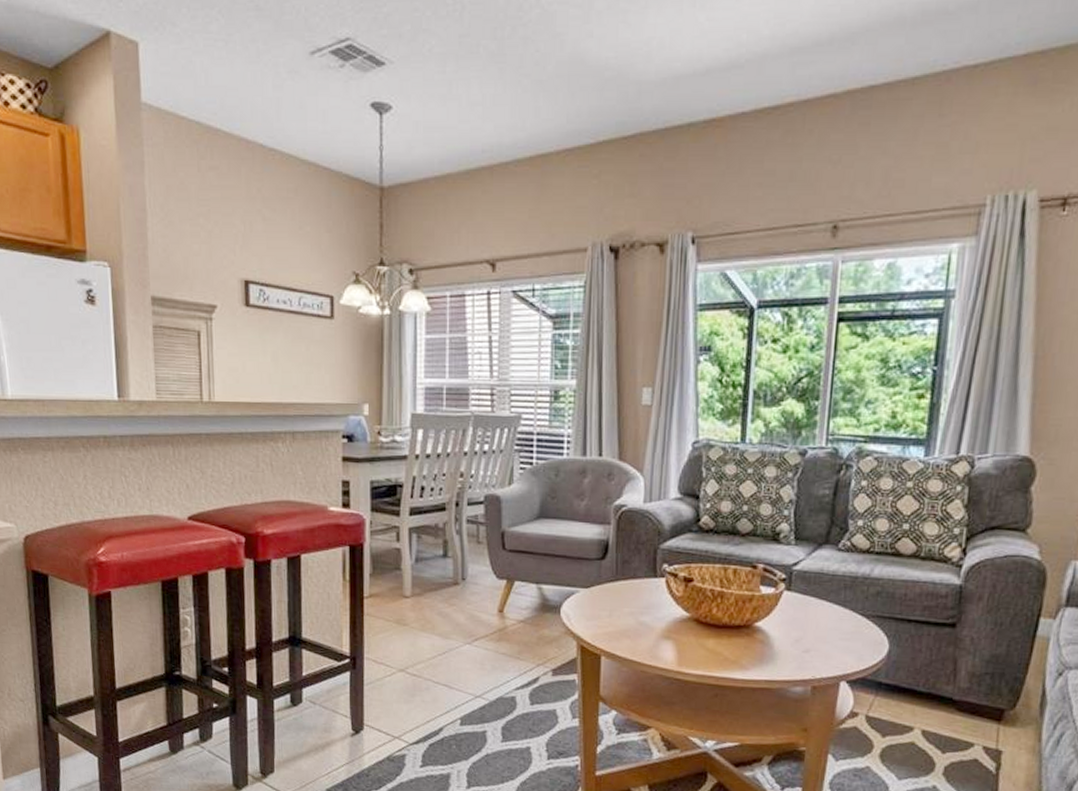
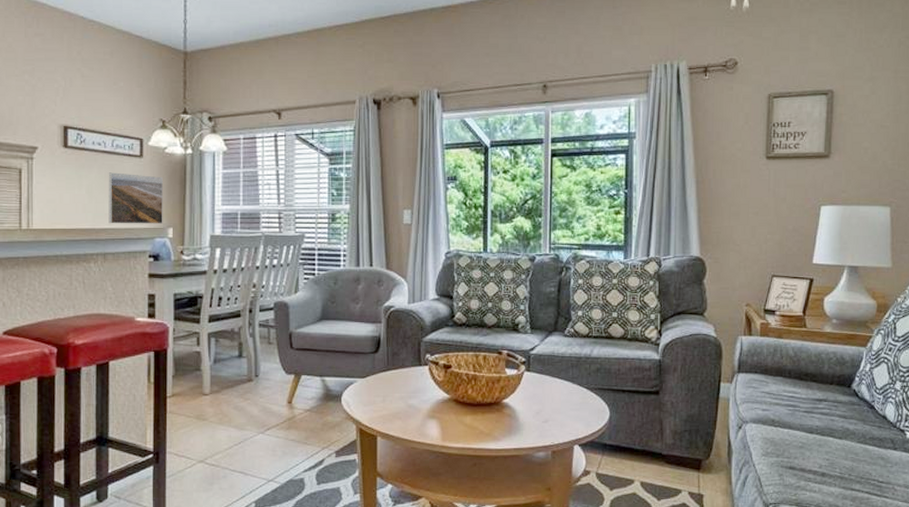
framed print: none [295,336,358,399] -> present [108,172,163,224]

